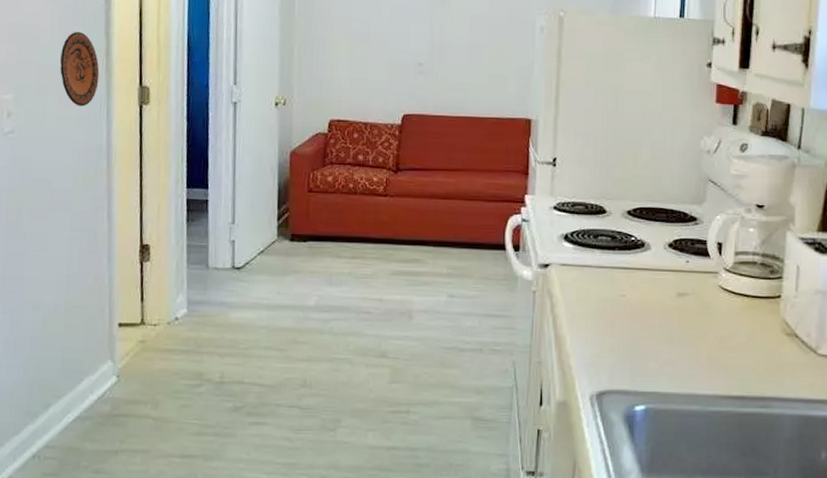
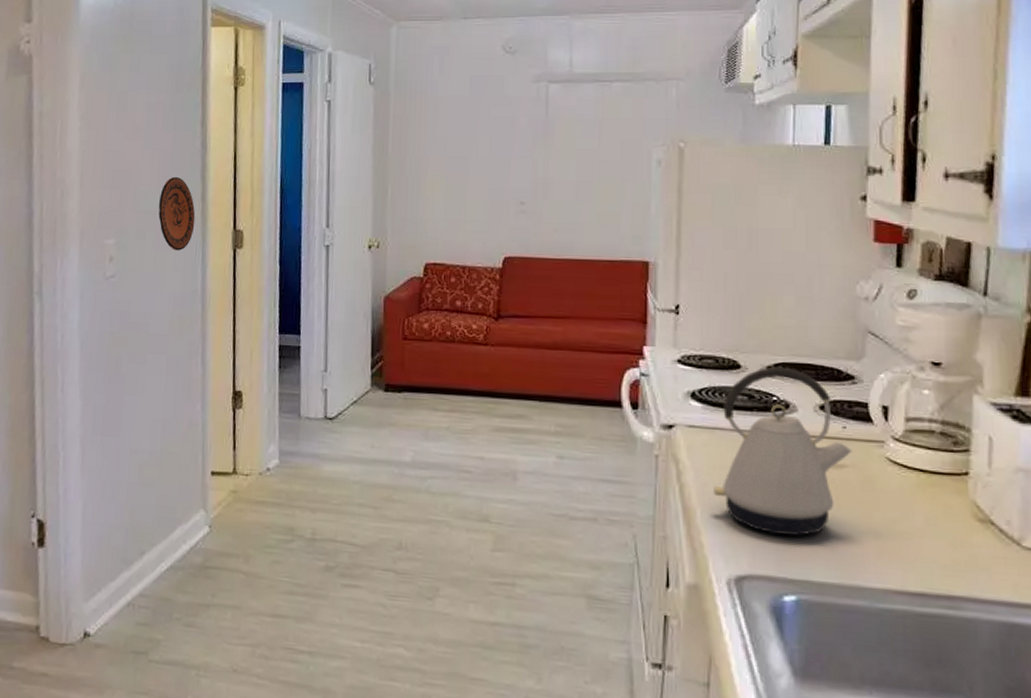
kettle: none [581,211,694,355] -> present [713,366,853,536]

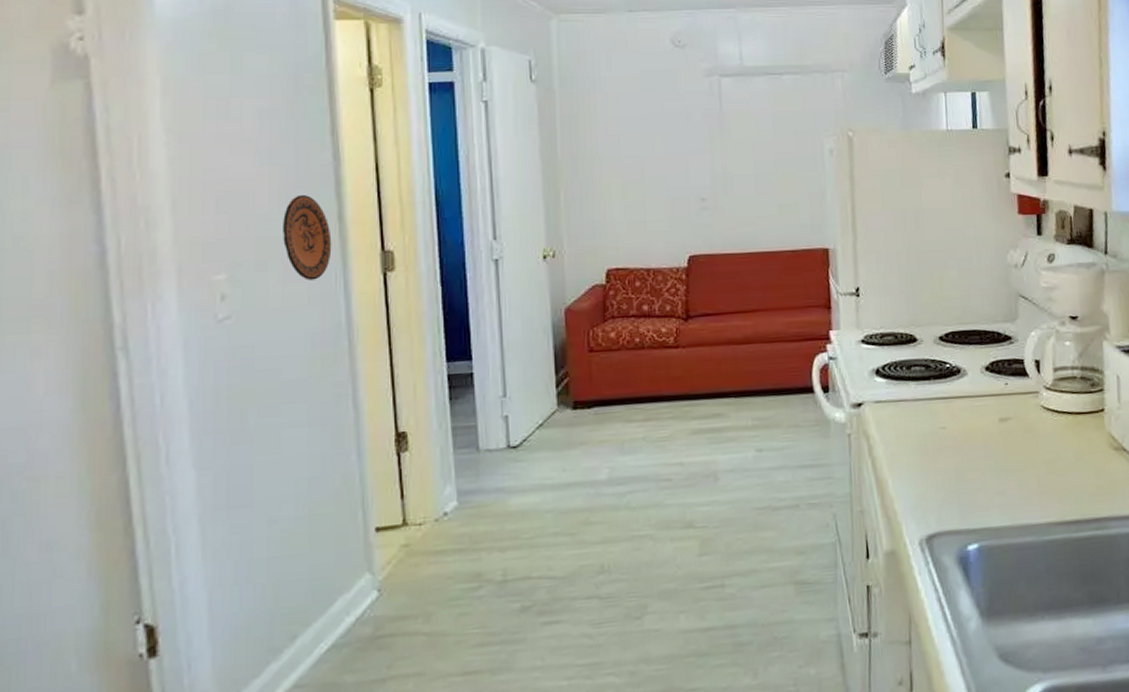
kettle: present [713,366,853,536] -> none [901,335,1015,491]

